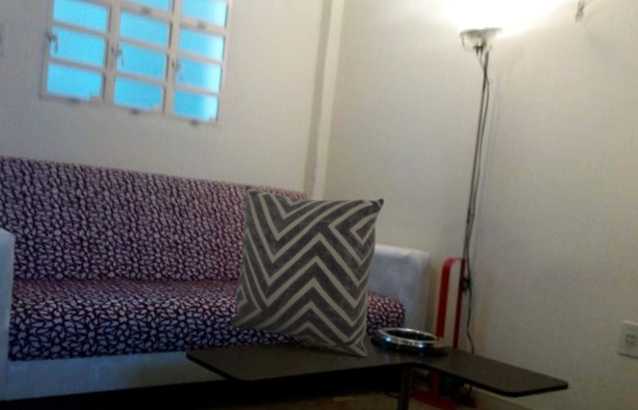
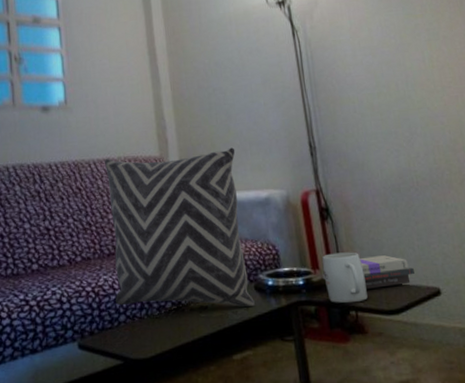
books: none [444,333,546,371] -> present [322,255,414,289]
mug: none [445,324,492,377] -> present [322,252,368,304]

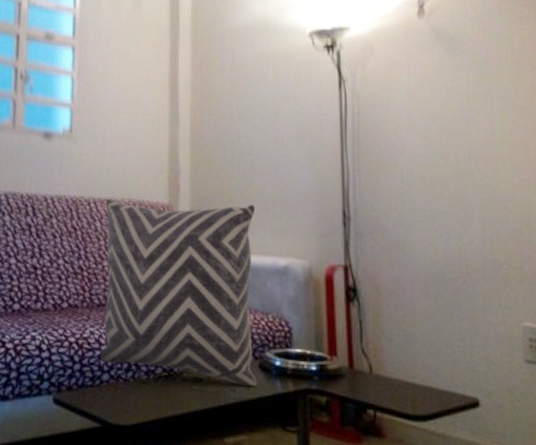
mug: present [322,252,368,304] -> none [341,340,390,401]
books: present [322,255,414,289] -> none [340,350,450,389]

